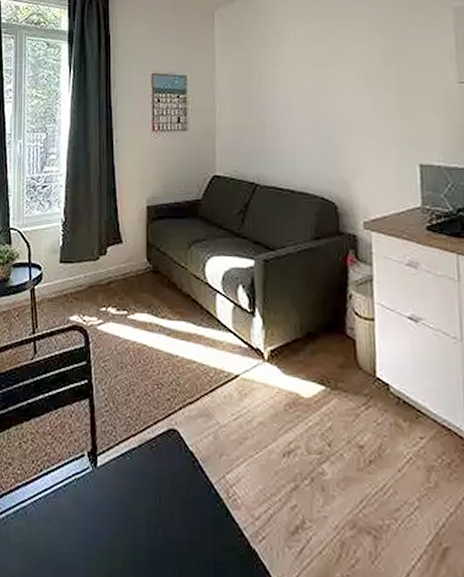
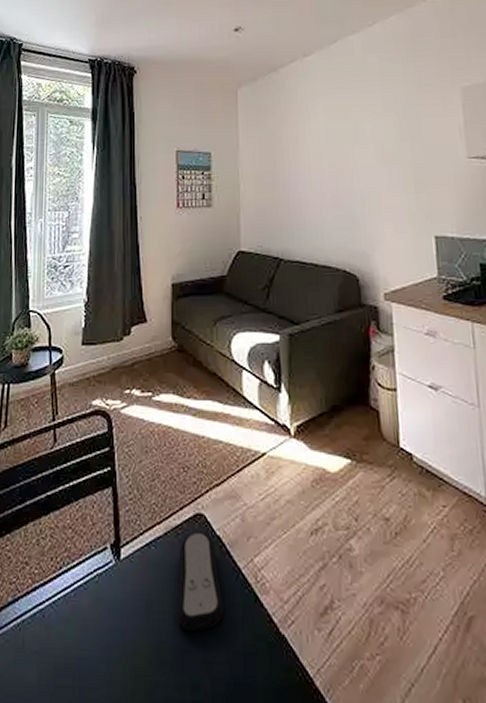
remote control: none [152,446,197,540] -> present [178,532,225,632]

